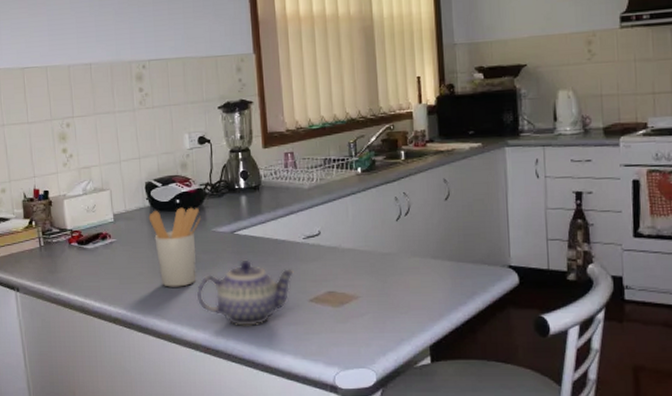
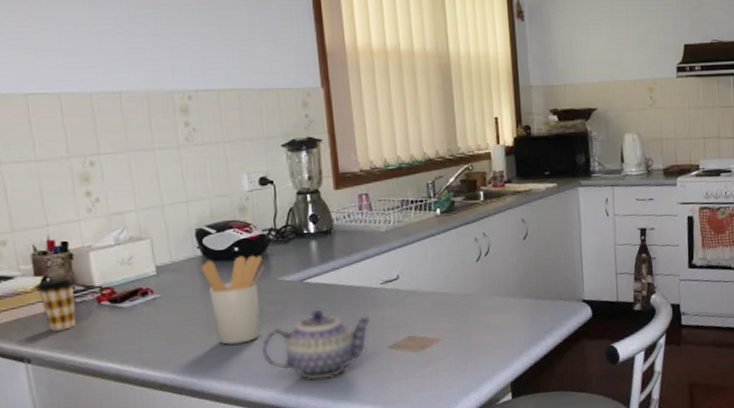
coffee cup: none [25,220,53,266] -> present [37,277,76,331]

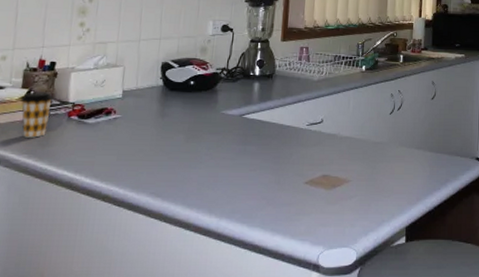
utensil holder: present [200,255,265,345] -> none [159,89,212,166]
teapot: present [261,309,371,381] -> none [195,142,294,207]

